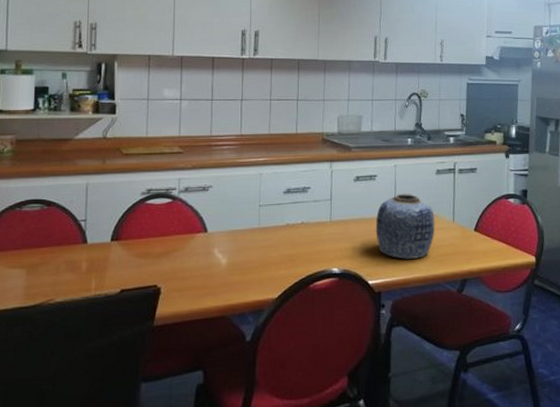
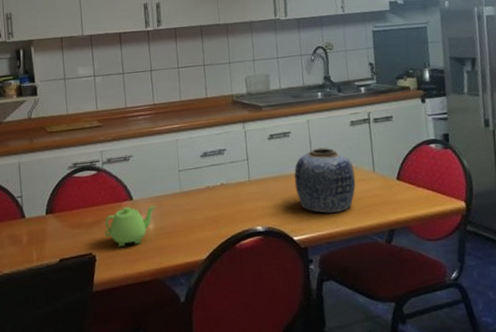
teapot: none [173,238,231,280] -> present [104,205,156,247]

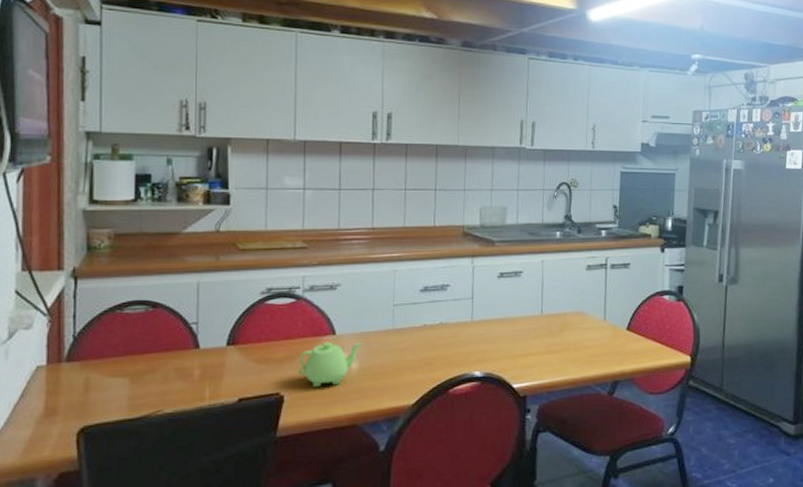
vase: present [294,147,356,213] -> none [521,290,585,361]

